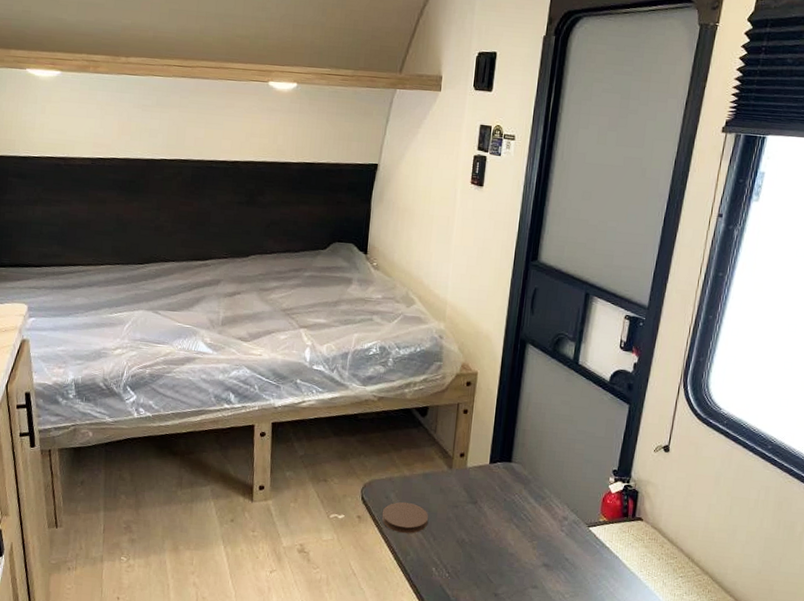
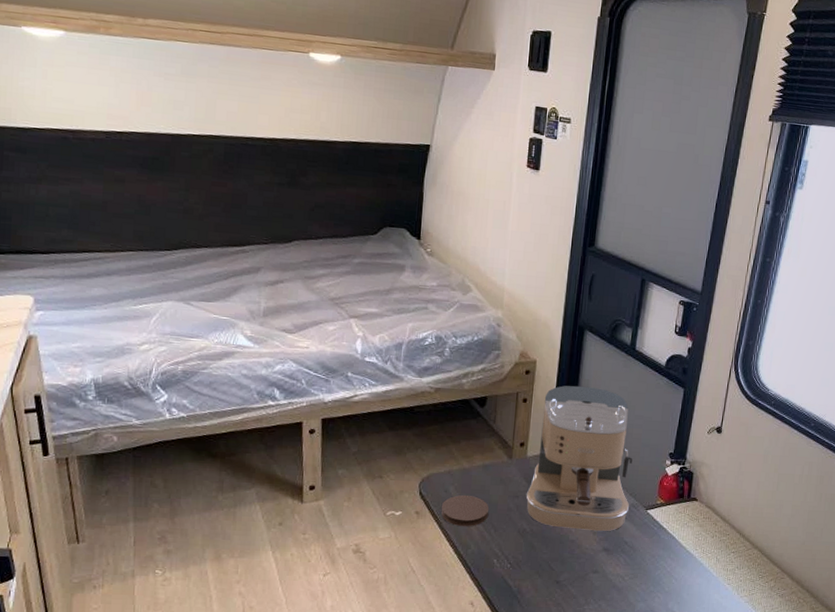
coffee maker: none [465,398,575,547] -> present [526,385,633,532]

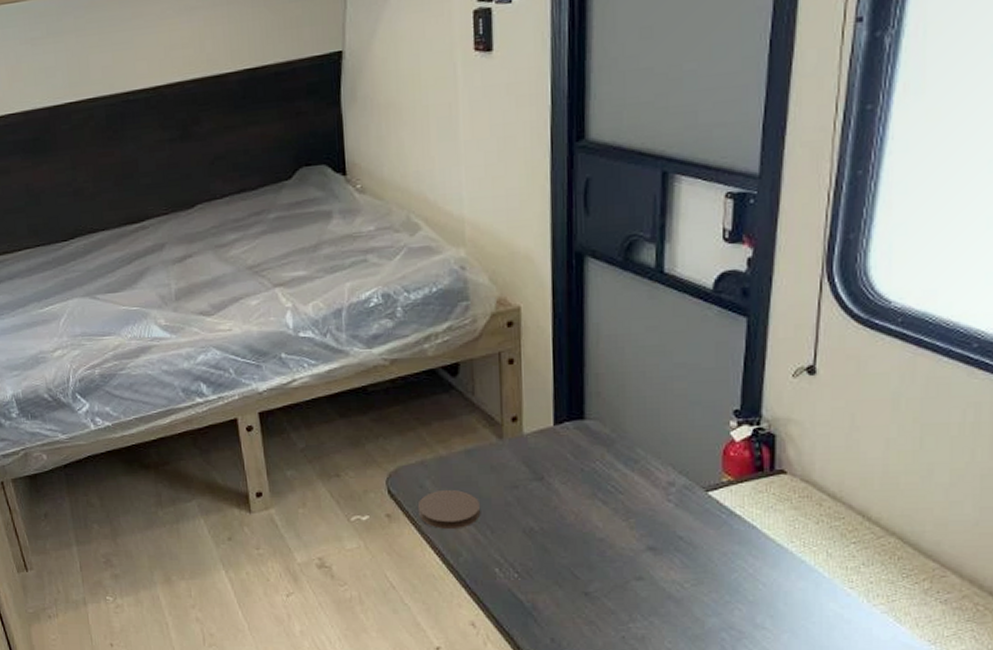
coffee maker: present [526,385,633,532] -> none [528,332,681,525]

